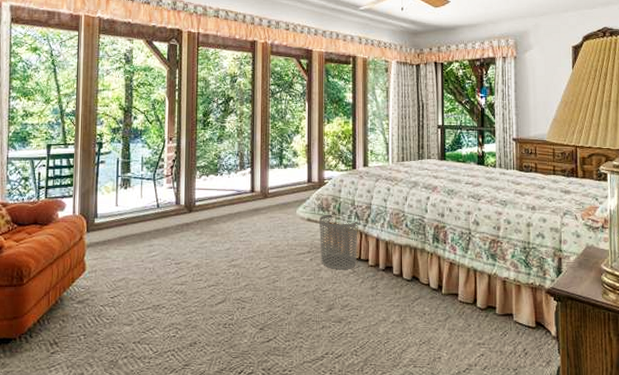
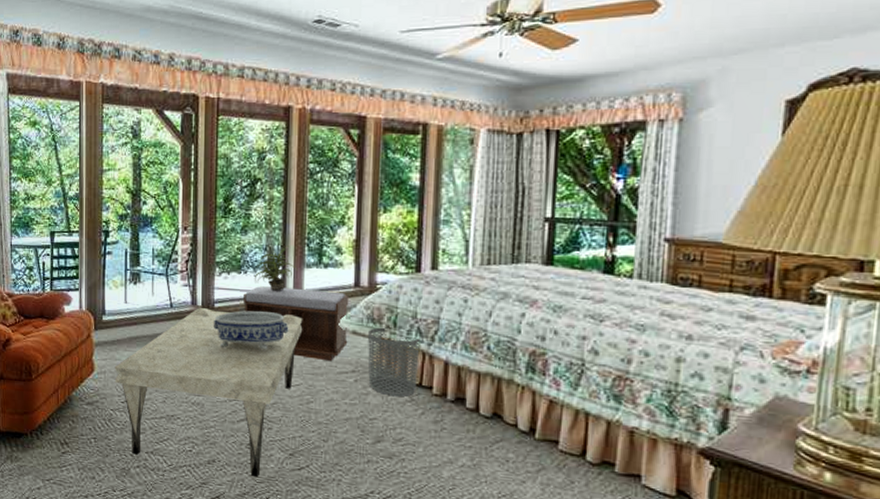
coffee table: none [104,207,269,354] -> present [114,308,303,478]
decorative bowl: none [194,207,258,241] -> present [213,310,289,350]
bench: none [220,184,304,245] -> present [244,285,349,362]
potted plant: none [228,151,264,189] -> present [254,246,298,291]

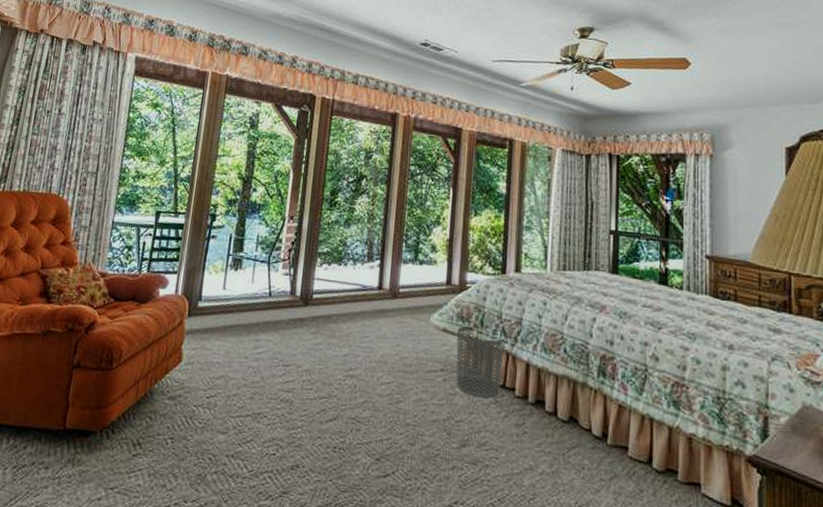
coffee table: present [114,308,303,478] -> none [201,298,397,486]
decorative bowl: present [213,310,289,350] -> none [309,303,384,345]
bench: present [244,285,349,362] -> none [341,278,441,359]
potted plant: present [254,246,298,291] -> none [353,241,395,285]

